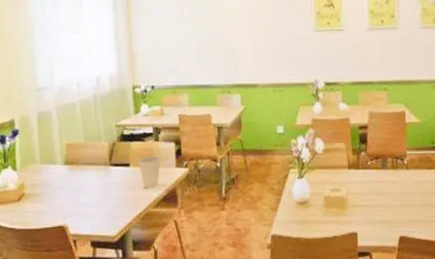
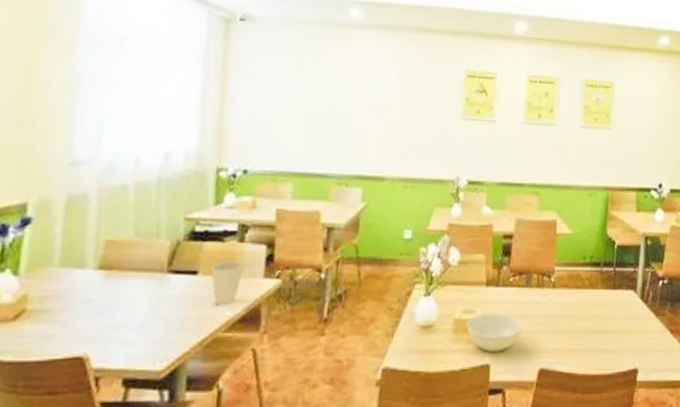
bowl: none [334,191,382,224] -> present [466,313,522,353]

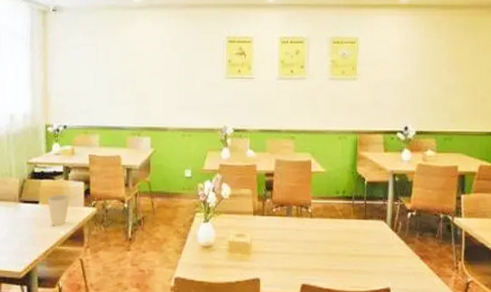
bowl: present [466,313,522,353] -> none [238,237,285,270]

